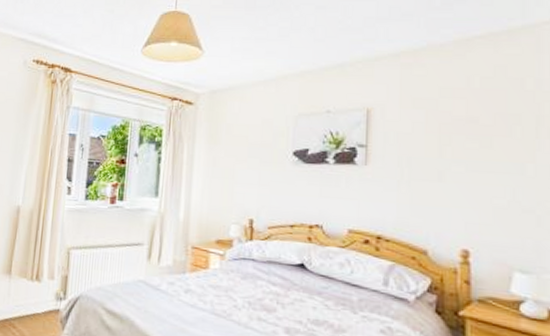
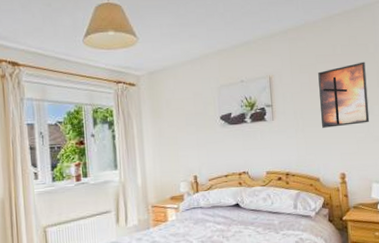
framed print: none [437,101,518,186] -> present [318,61,370,128]

